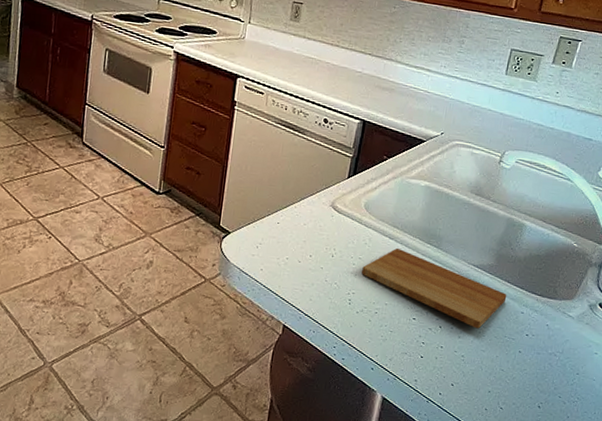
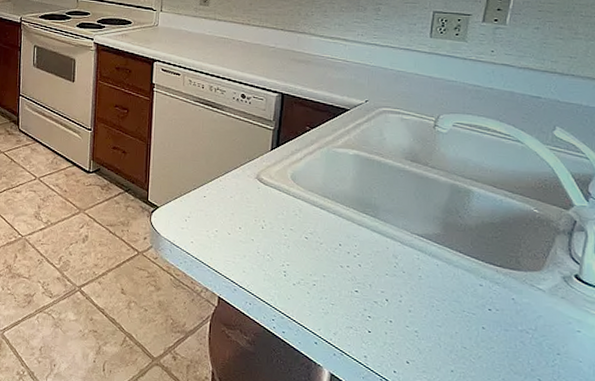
cutting board: present [361,248,507,329] -> none [295,219,460,303]

